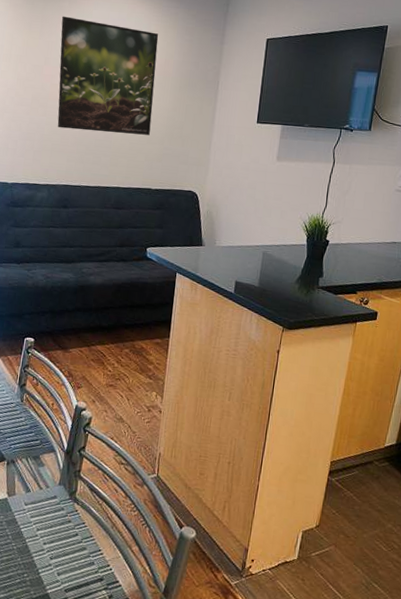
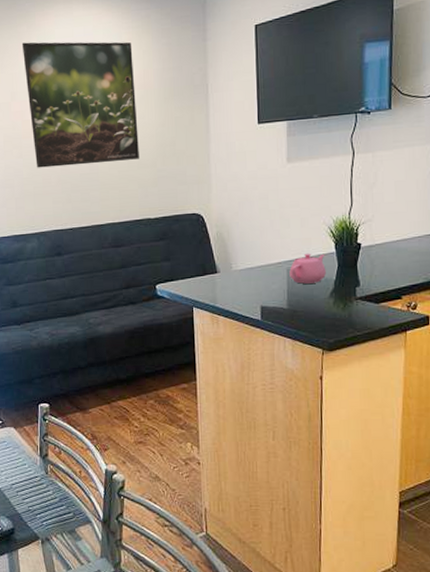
teapot: none [264,241,297,269] -> present [289,253,326,284]

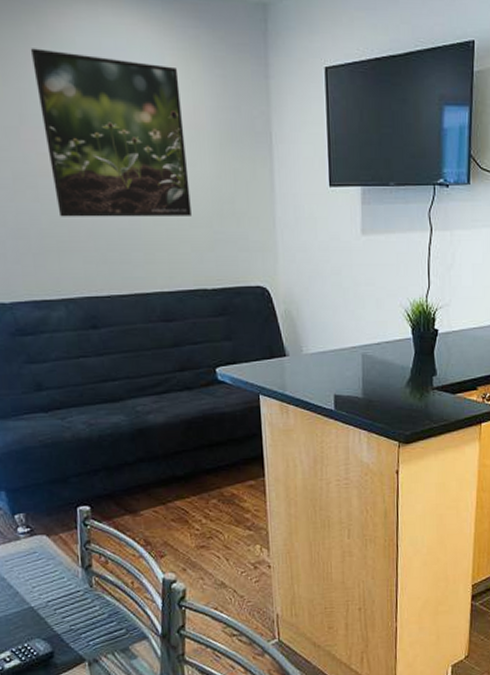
teapot: present [289,253,326,284] -> none [364,337,402,371]

